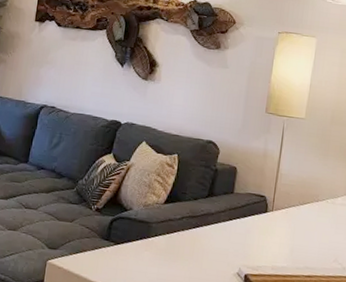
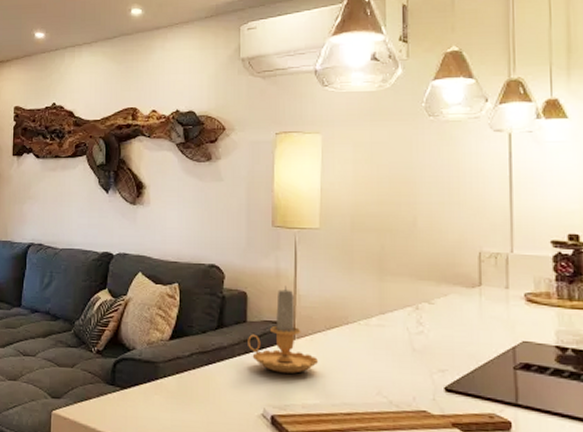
candle: none [232,164,290,240] -> present [248,285,318,374]

